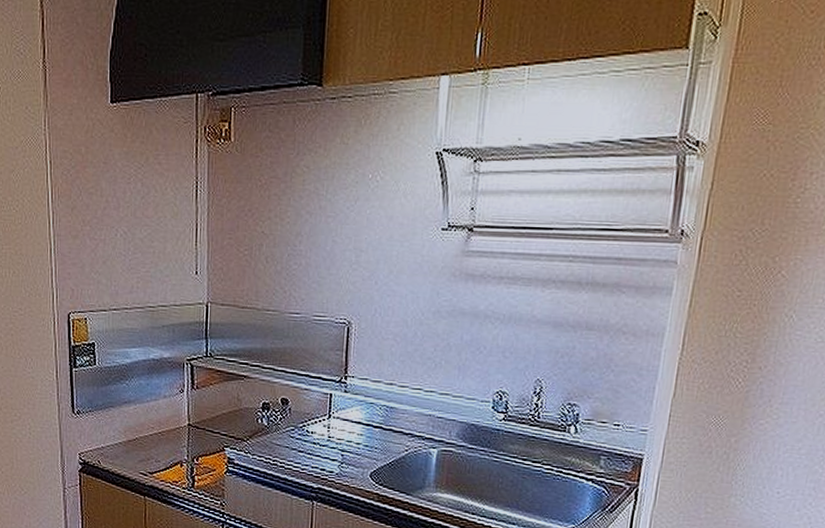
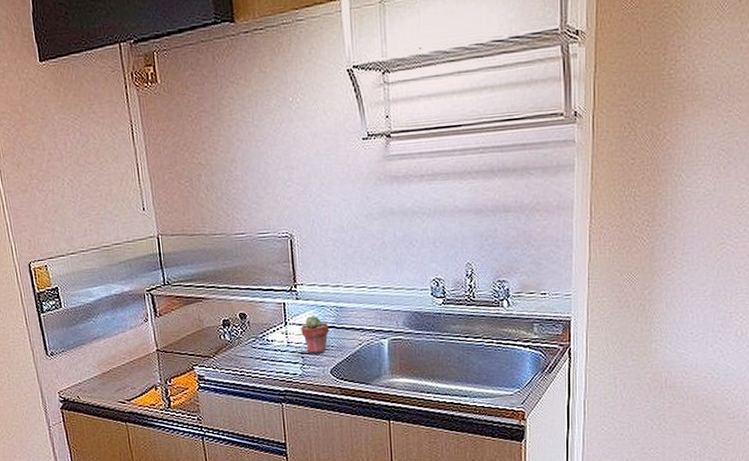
potted succulent: none [345,411,376,454] -> present [301,315,329,354]

